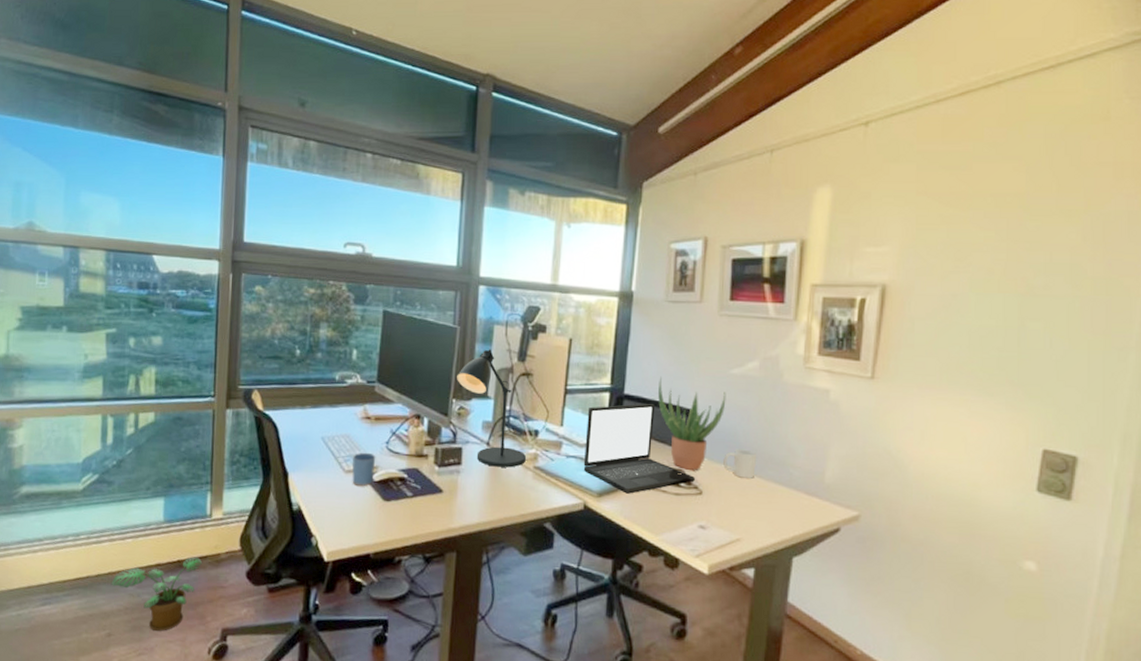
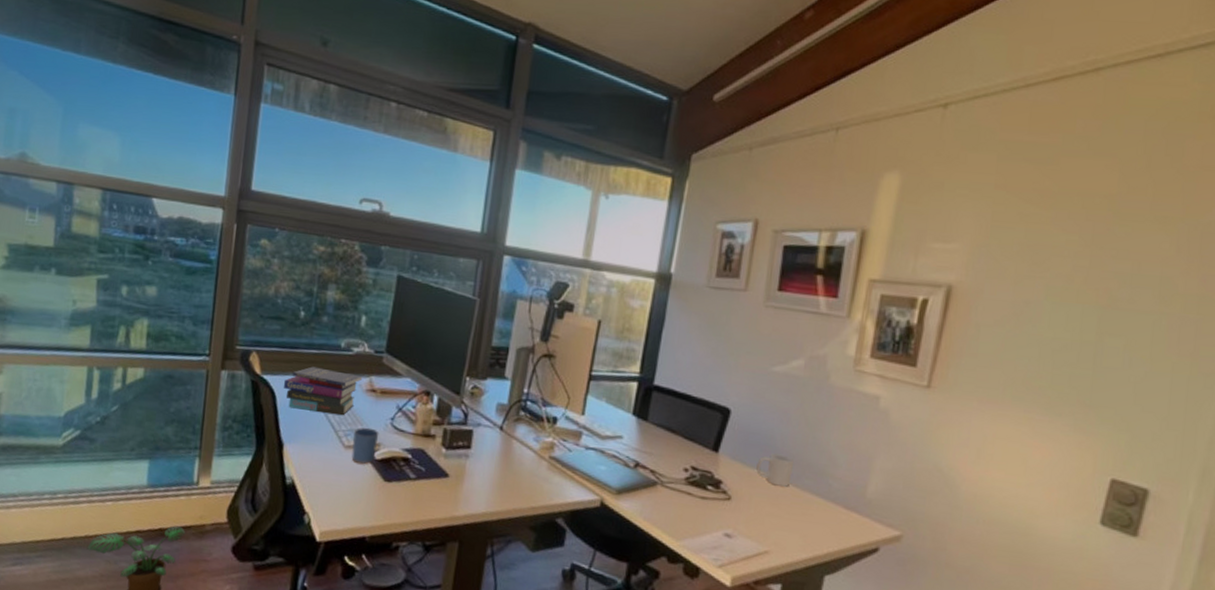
books: none [284,400,358,442] -> present [283,366,363,415]
desk lamp: present [457,349,527,468] -> none [472,325,543,456]
laptop: present [583,403,695,494] -> none [603,396,724,494]
potted plant: present [658,376,726,470] -> none [690,368,766,474]

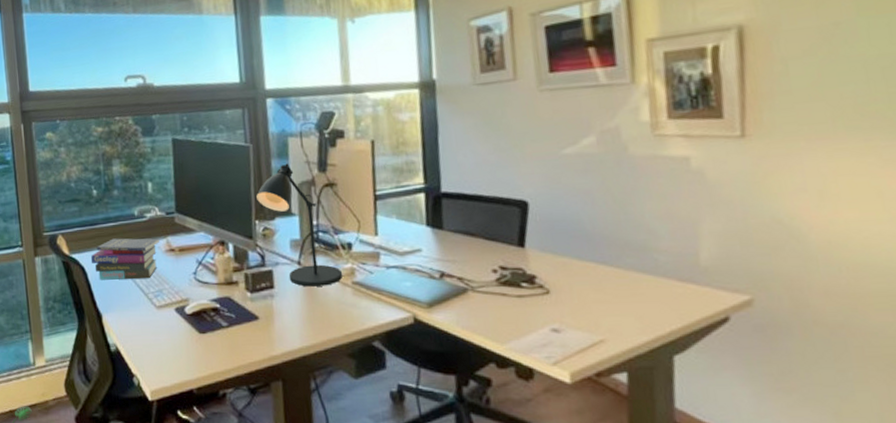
mug: present [351,427,379,464] -> none [162,285,186,320]
desk lamp: none [472,325,543,456] -> present [256,163,343,287]
mug: present [756,453,793,488] -> none [569,237,611,272]

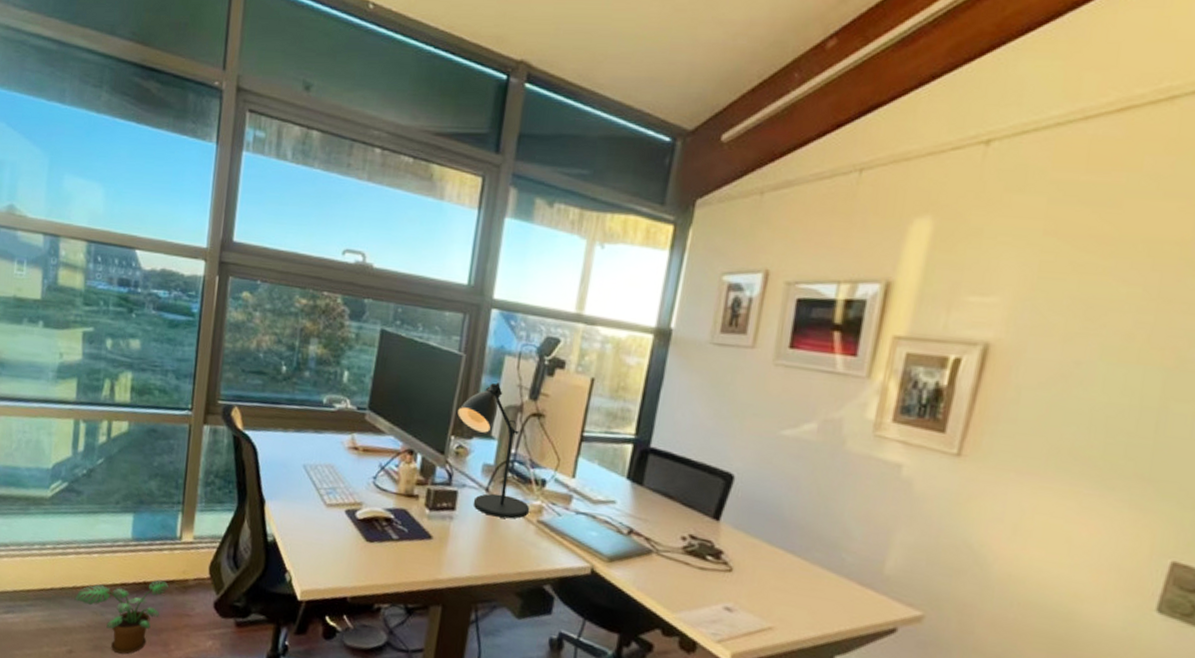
books: present [90,238,160,280] -> none [264,422,345,473]

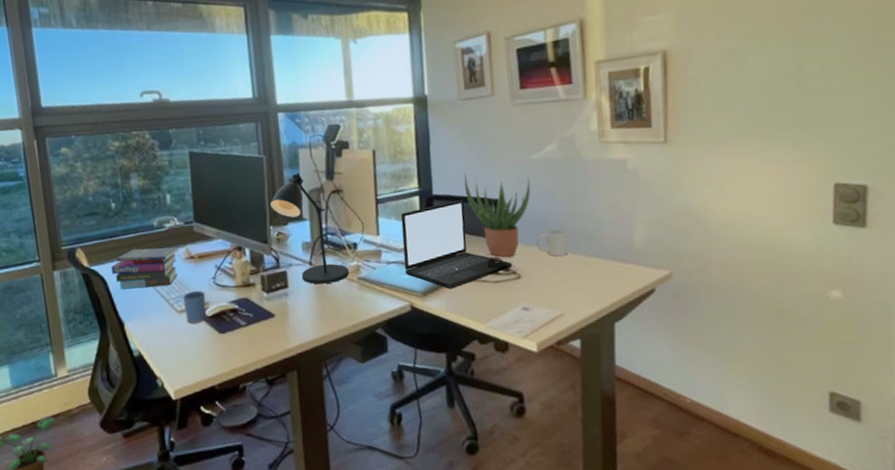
books: none [264,422,345,473] -> present [111,247,180,290]
mug: none [333,486,361,523] -> present [183,290,207,323]
laptop: none [594,458,725,563] -> present [400,199,512,289]
potted plant: none [690,430,774,544] -> present [464,172,531,257]
mug: none [761,523,803,561] -> present [536,228,568,257]

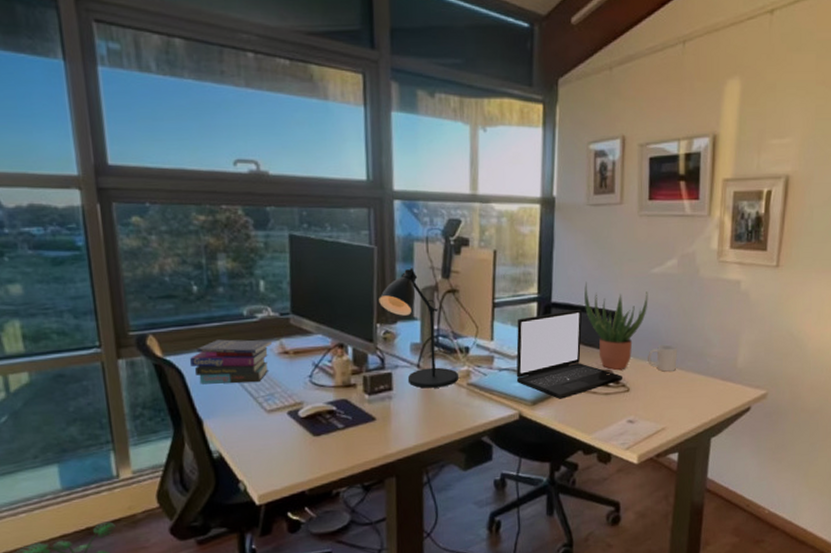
mug: present [183,290,207,323] -> none [274,388,300,424]

